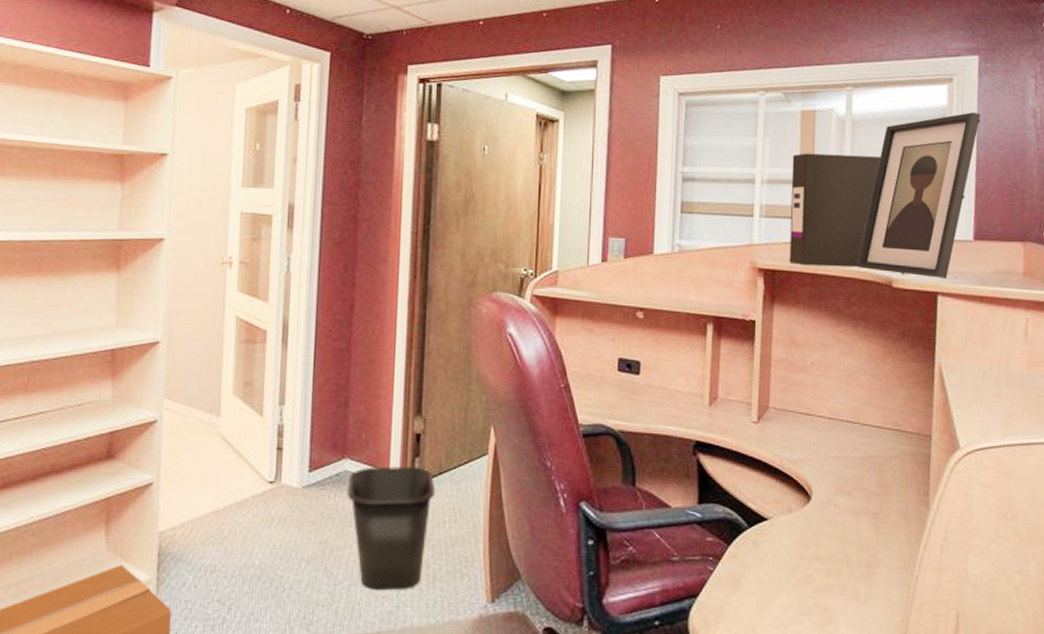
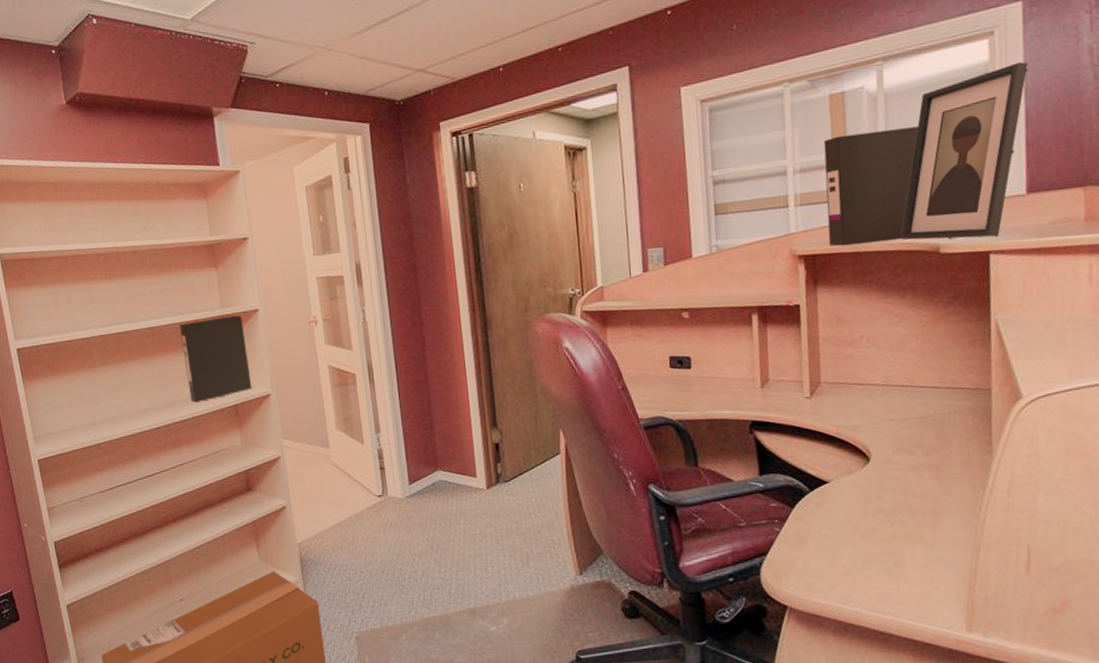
binder: none [58,241,142,340] -> present [179,315,252,403]
waste bin: present [347,466,436,590] -> none [443,471,519,573]

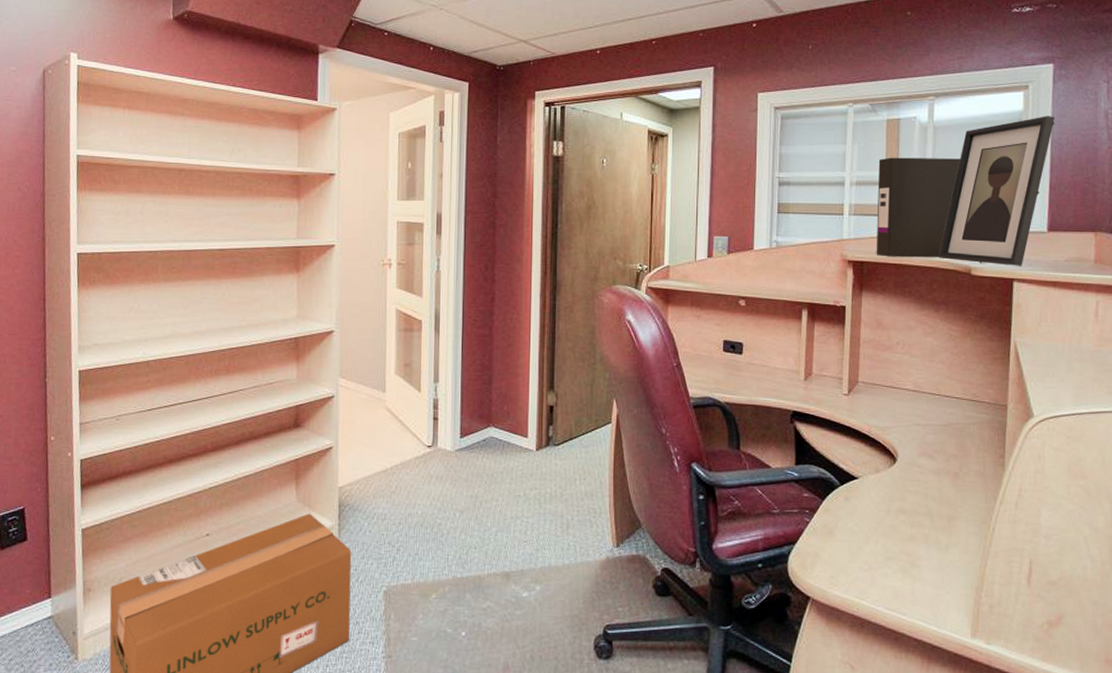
binder: present [179,315,252,403] -> none [251,248,317,331]

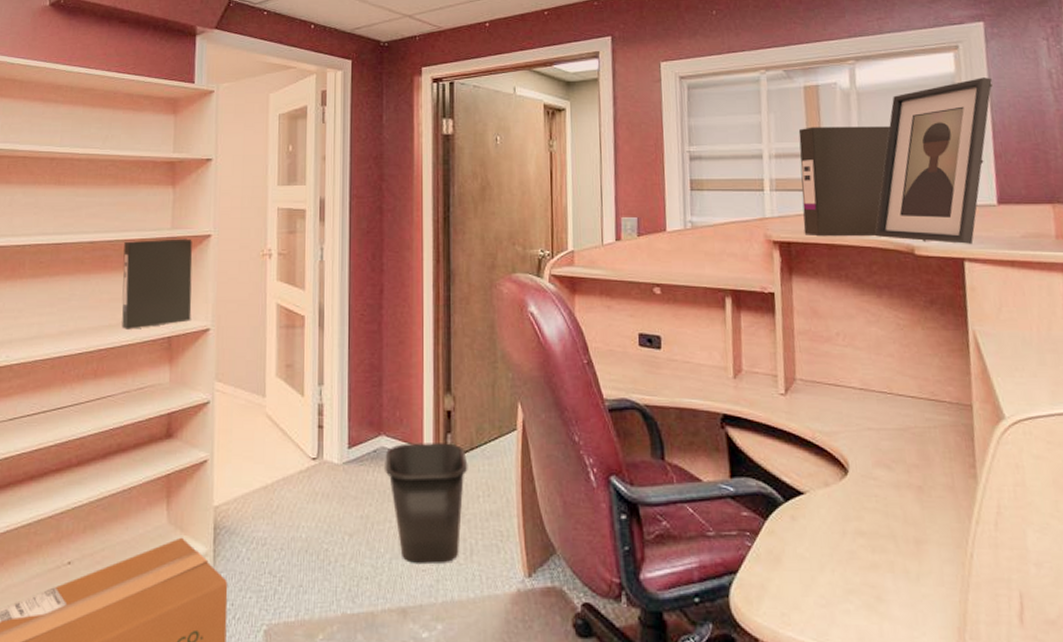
binder: none [251,248,317,331] -> present [122,238,193,329]
waste bin: none [493,433,567,535] -> present [385,443,468,563]

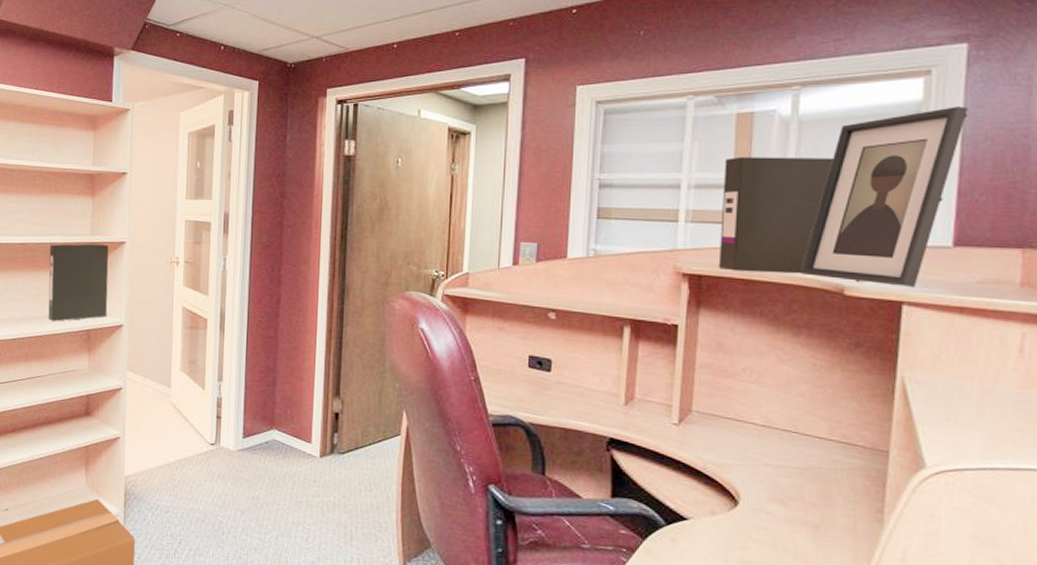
waste bin: present [385,443,468,563] -> none [275,438,352,544]

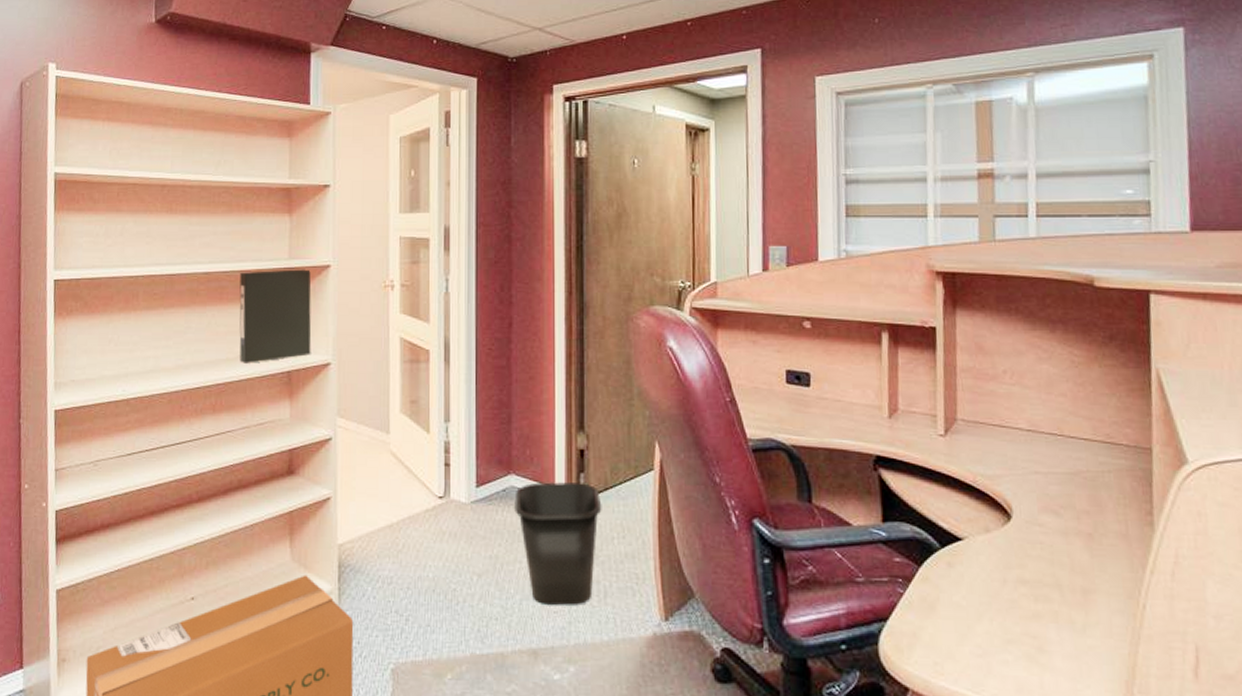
waste bin: none [275,438,352,544] -> present [515,482,602,605]
binder: present [718,156,834,273] -> none [968,145,1073,265]
picture frame: present [800,107,968,287] -> none [1050,90,1191,275]

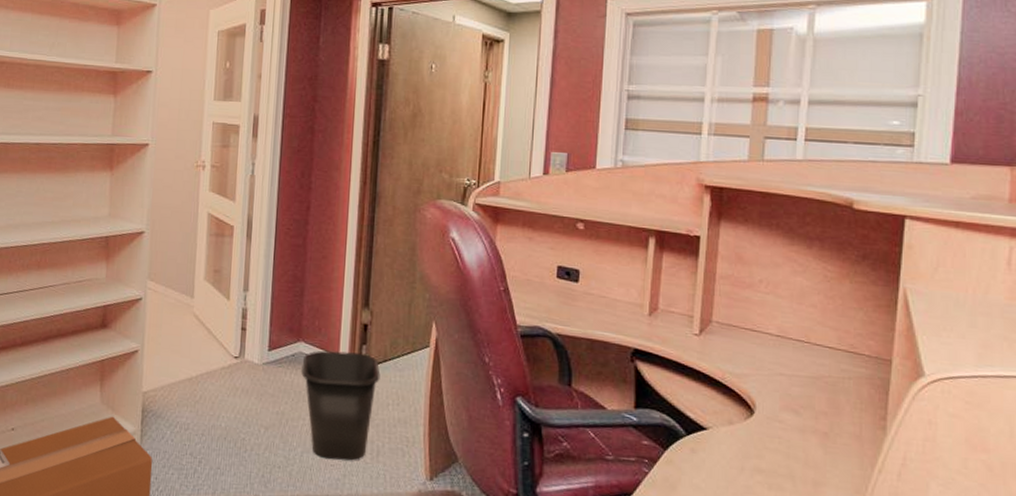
binder: present [239,269,312,363] -> none [63,145,131,227]

